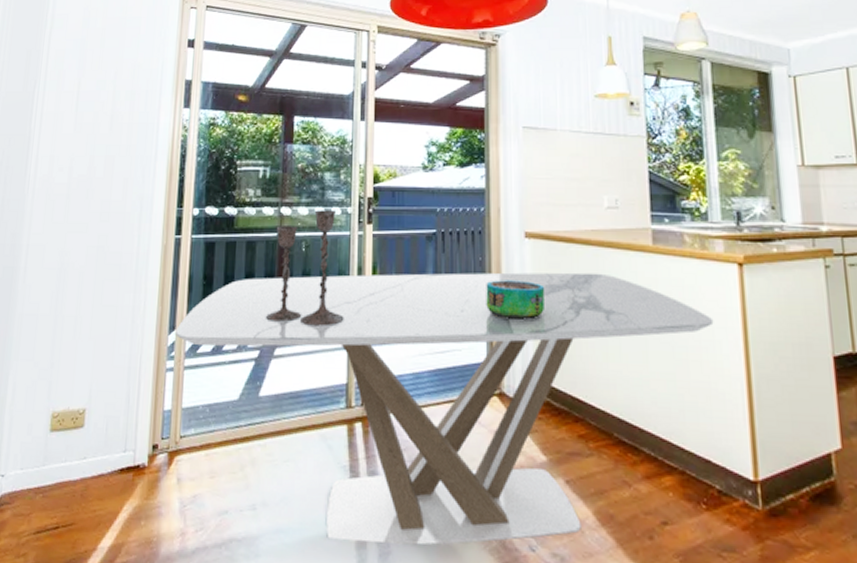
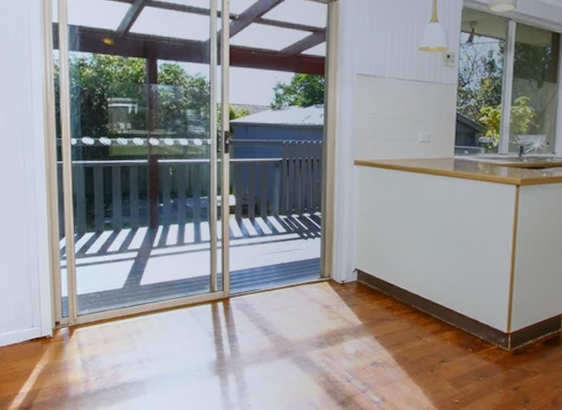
dining table: present [176,272,714,546] -> none [66,191,493,382]
candlestick: present [265,210,344,327] -> none [141,141,207,233]
decorative bowl: present [486,280,545,320] -> none [321,197,368,227]

